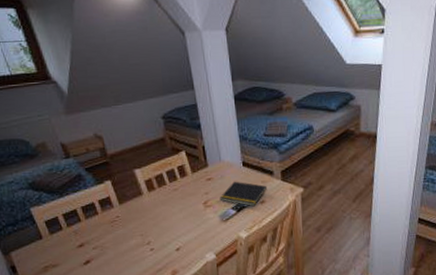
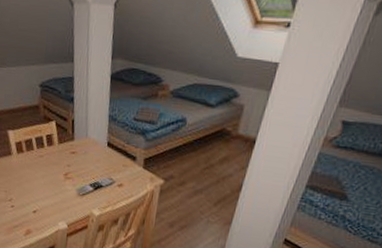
notepad: present [219,181,267,206] -> none [80,159,127,187]

